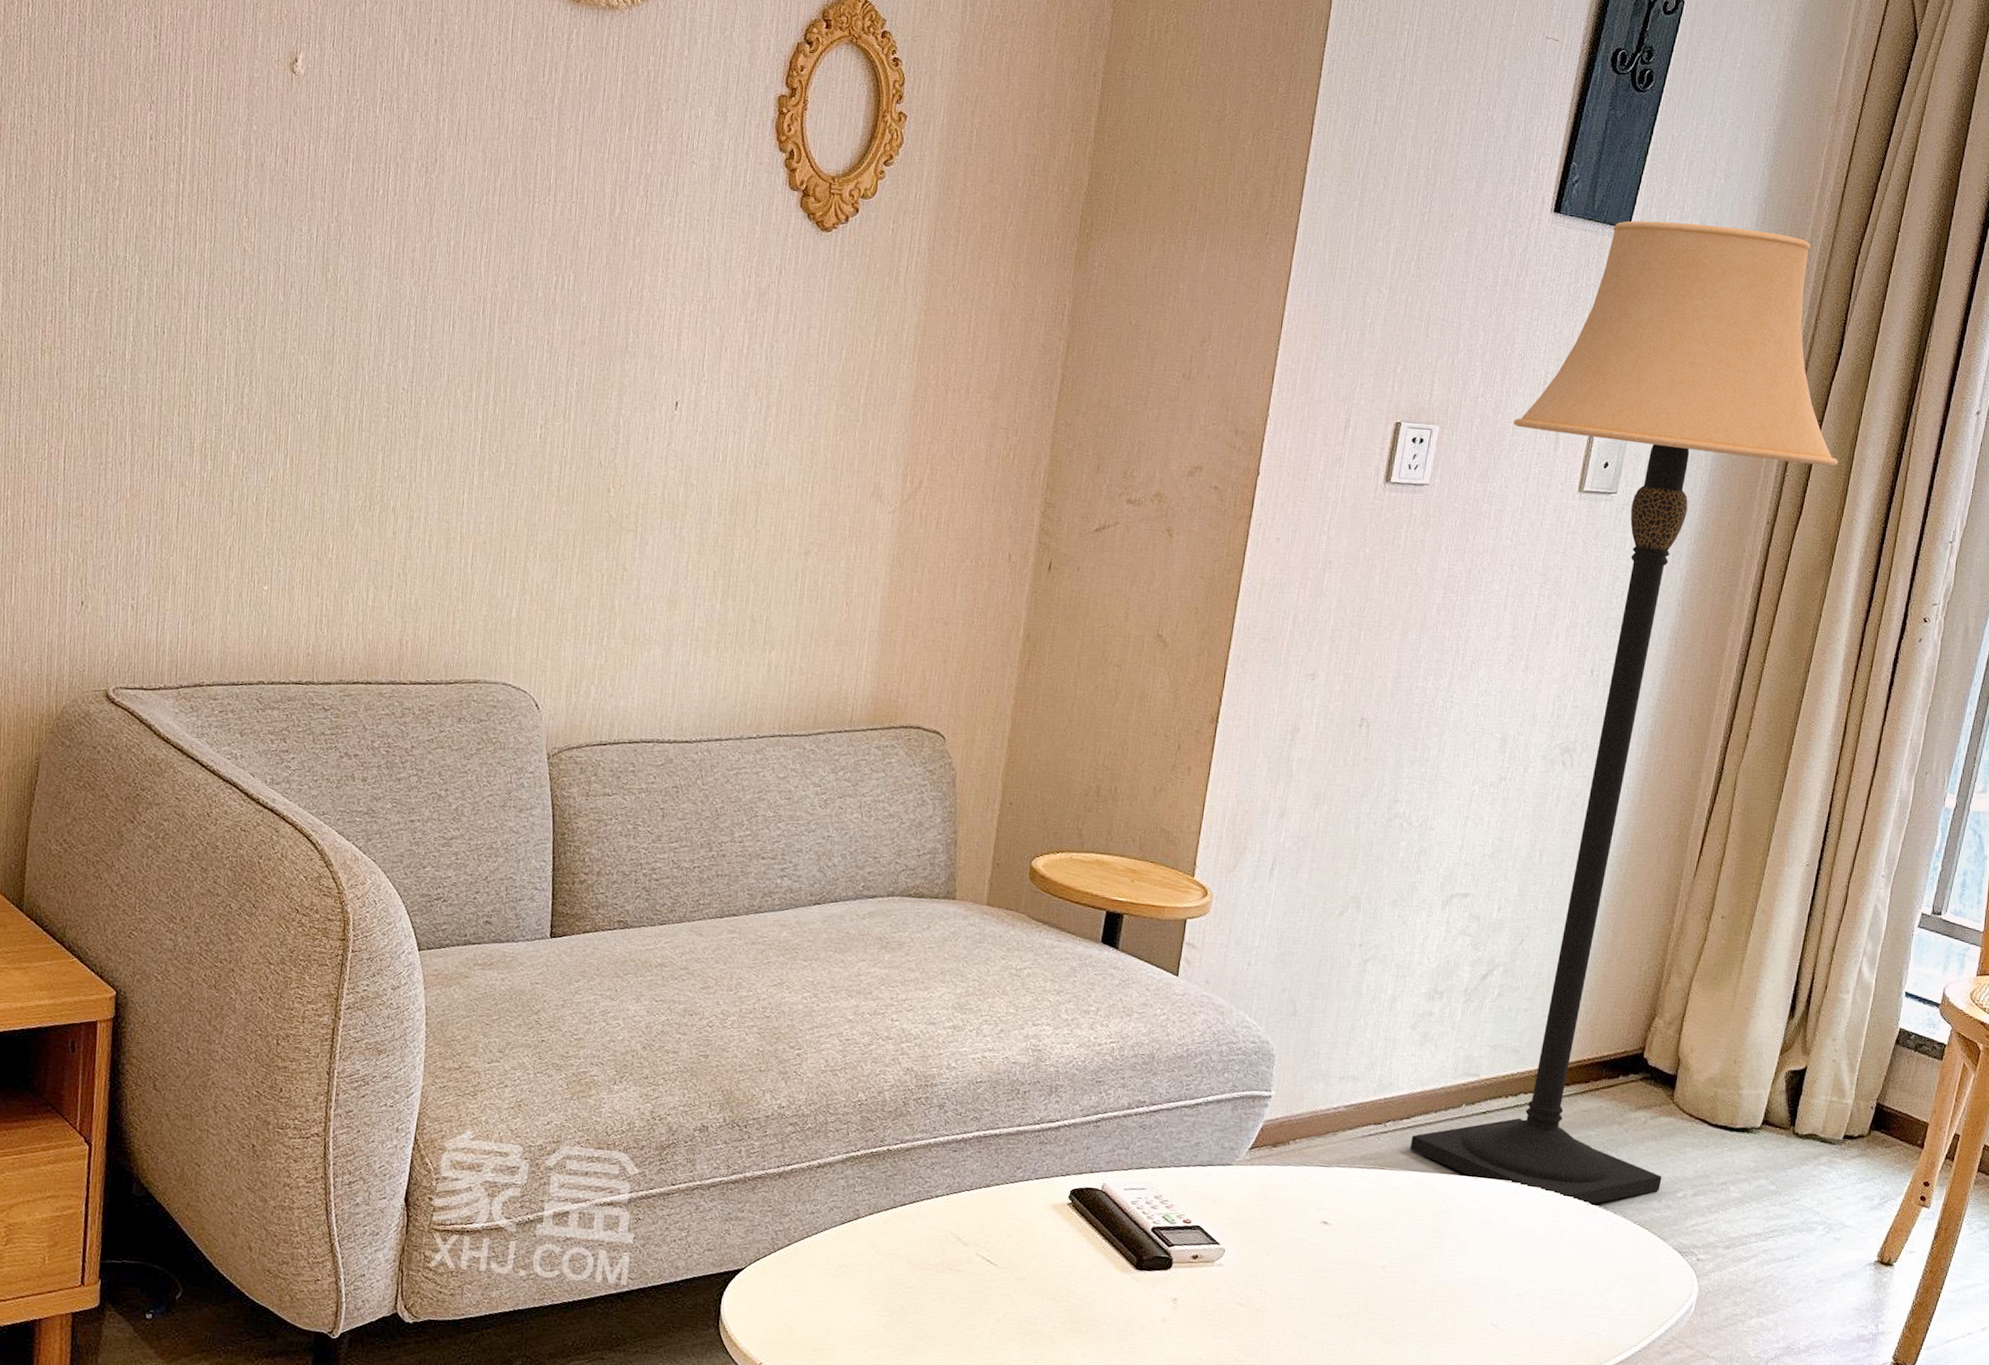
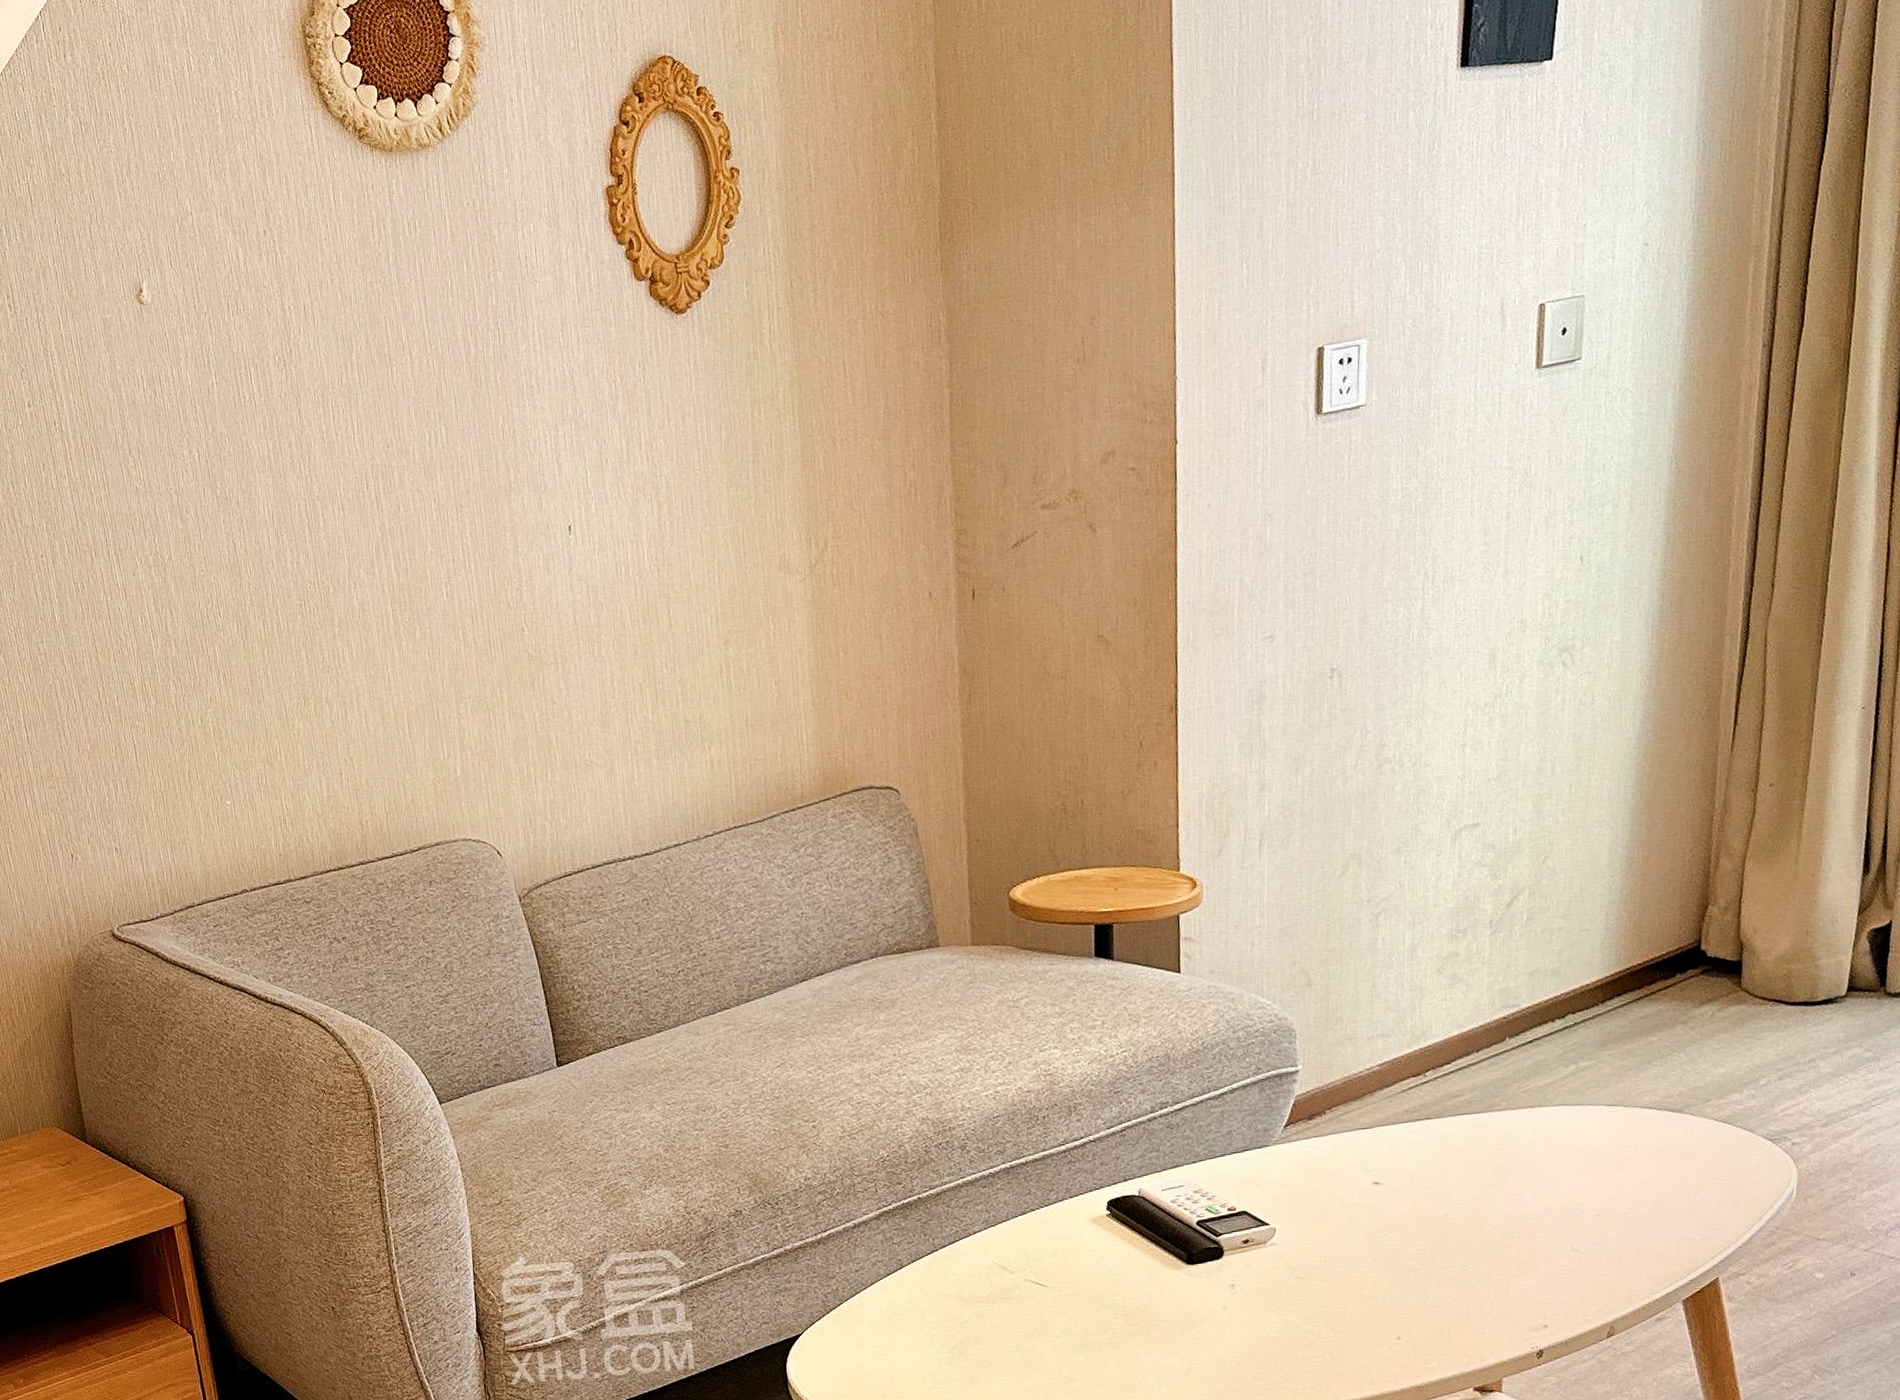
lamp: present [1409,220,1839,1206] -> none [1450,12,1841,1113]

